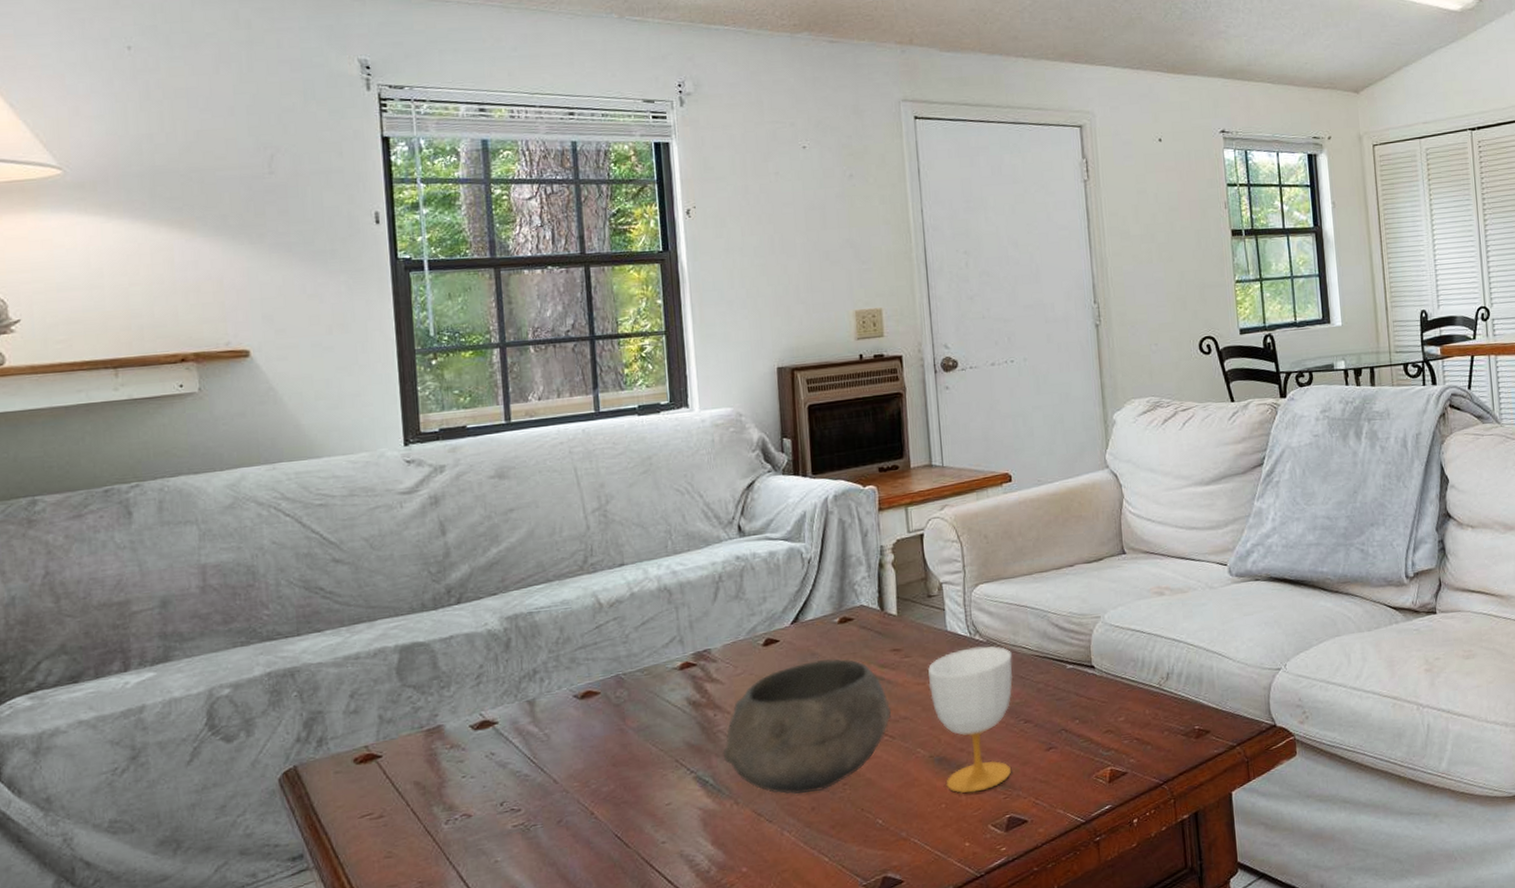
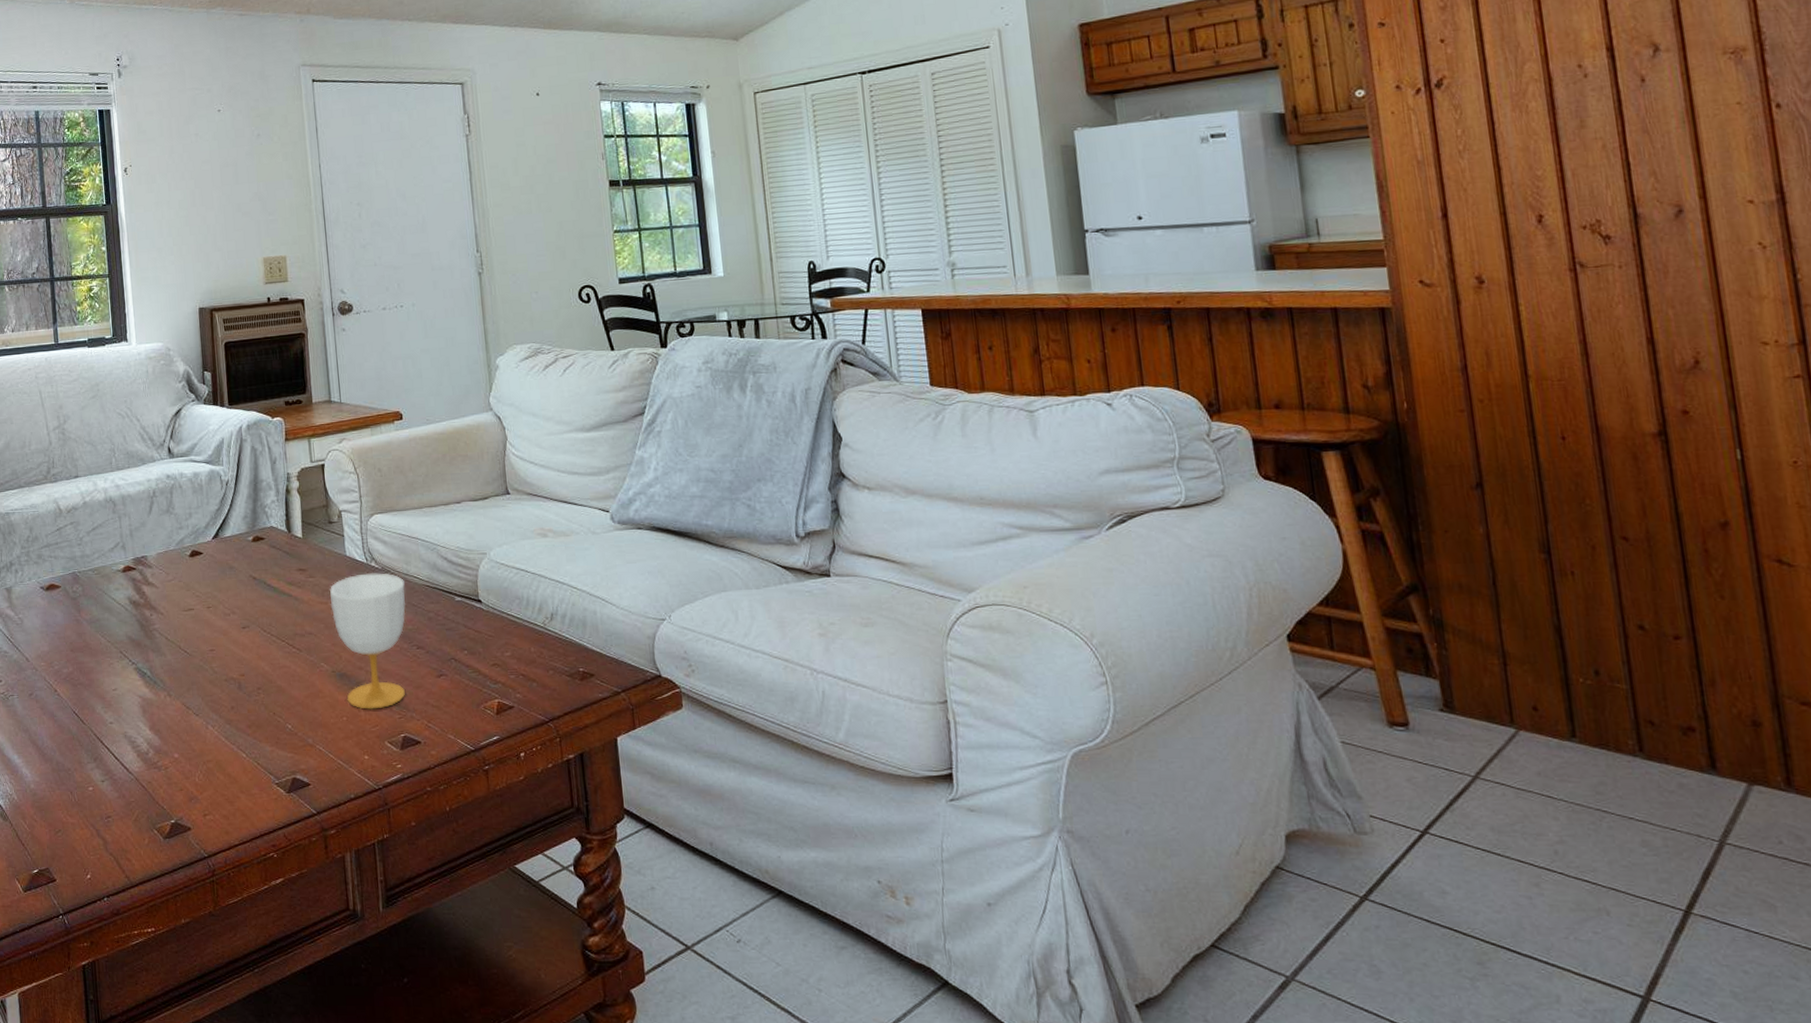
bowl: present [722,659,892,794] -> none [157,573,299,692]

